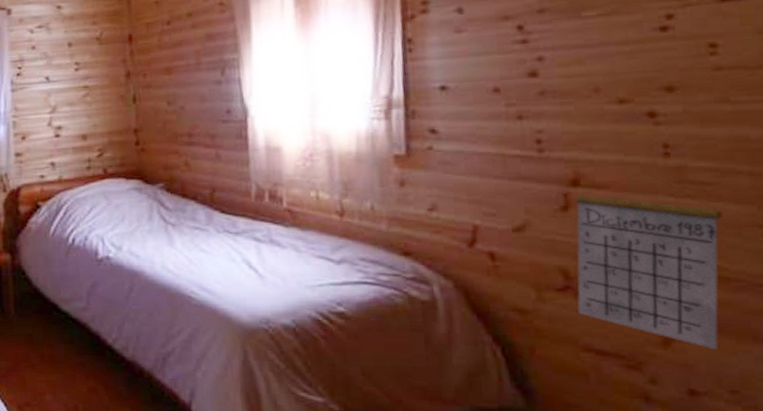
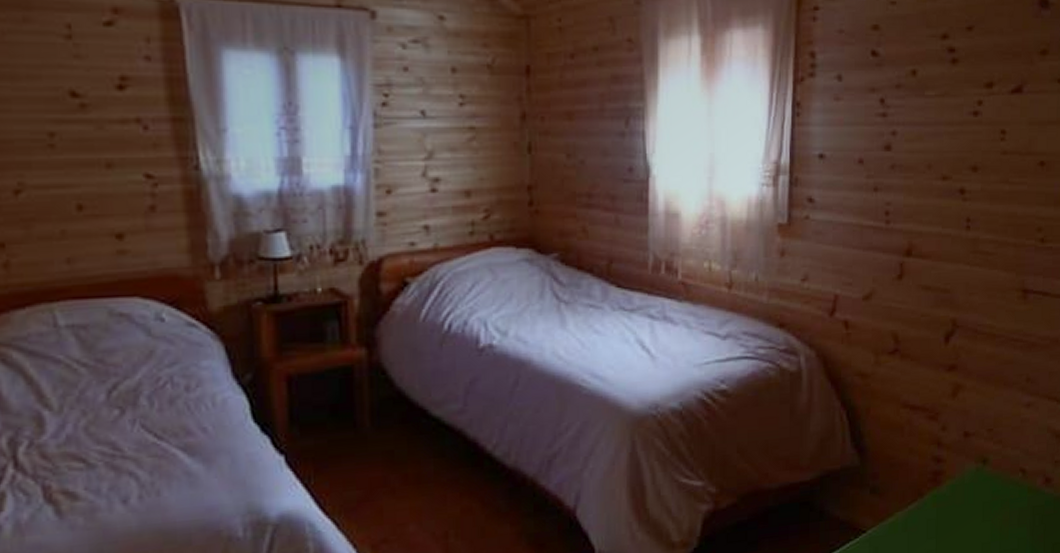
calendar: present [574,171,722,351] -> none [902,242,996,397]

